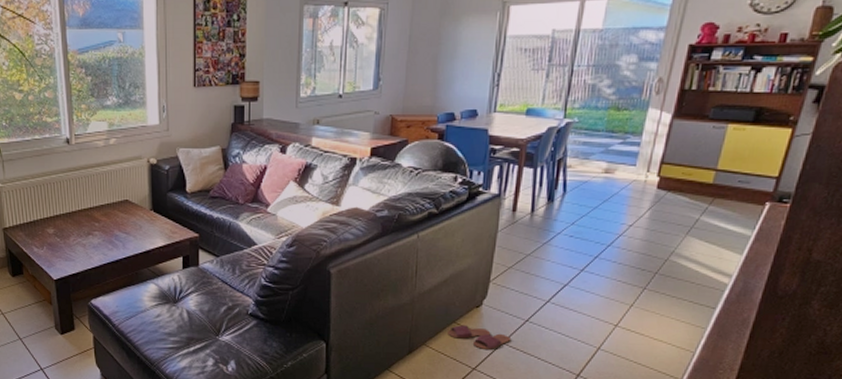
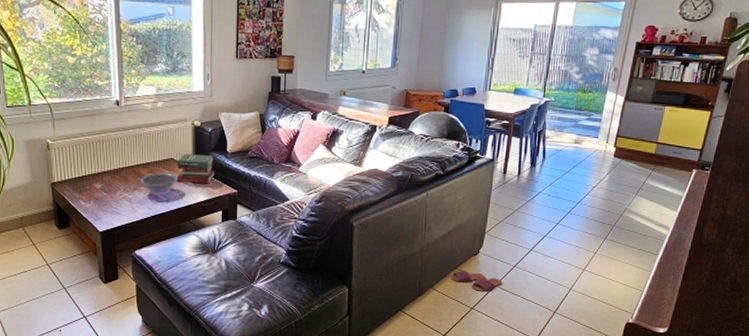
decorative bowl: none [93,216,135,241] -> present [139,173,178,196]
books: none [133,194,174,227] -> present [177,153,215,184]
picture frame: none [671,88,721,121] -> present [624,76,660,104]

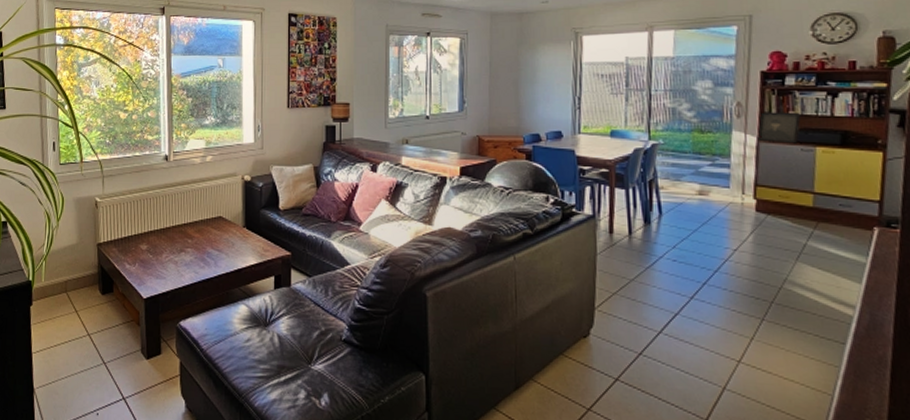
decorative bowl: present [139,173,178,196] -> none [186,232,227,259]
books: present [177,153,215,184] -> none [226,211,267,245]
slippers: present [451,271,503,291] -> none [556,357,626,387]

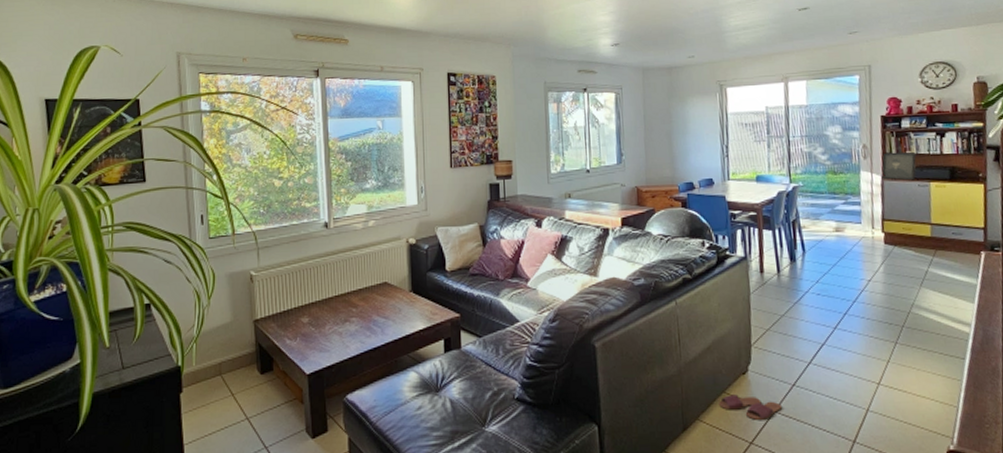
slippers: none [556,357,626,387] -> present [719,394,783,420]

